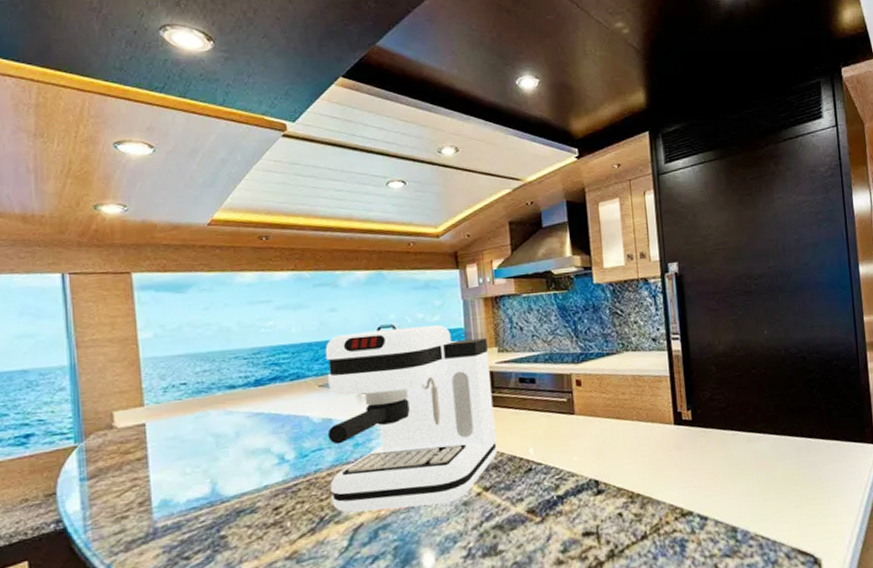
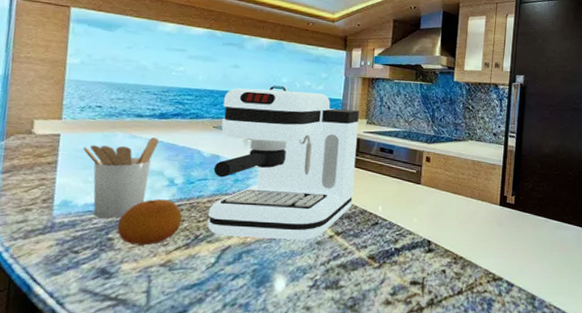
utensil holder: none [174,409,259,514] -> present [83,137,159,218]
fruit: none [228,480,302,540] -> present [117,199,183,246]

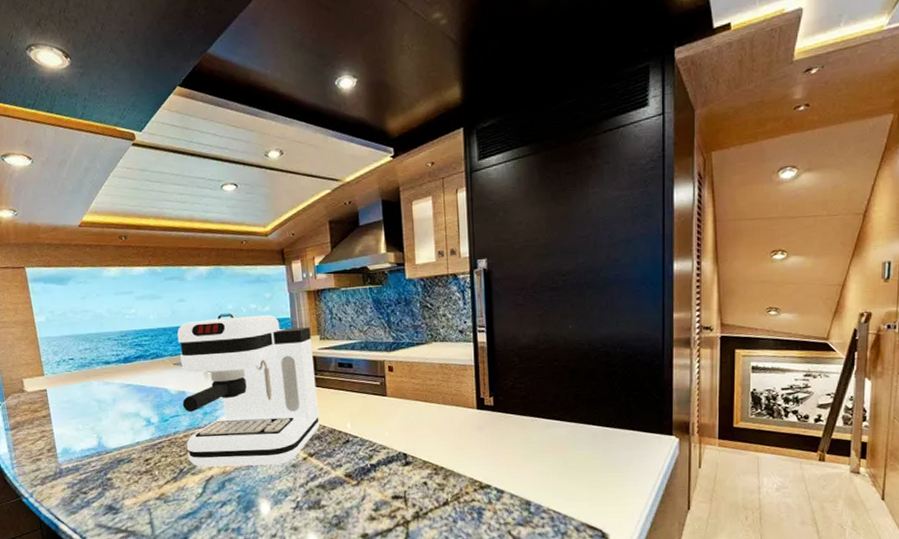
utensil holder: present [83,137,159,218] -> none [68,381,130,460]
fruit: present [117,199,183,246] -> none [112,438,166,483]

